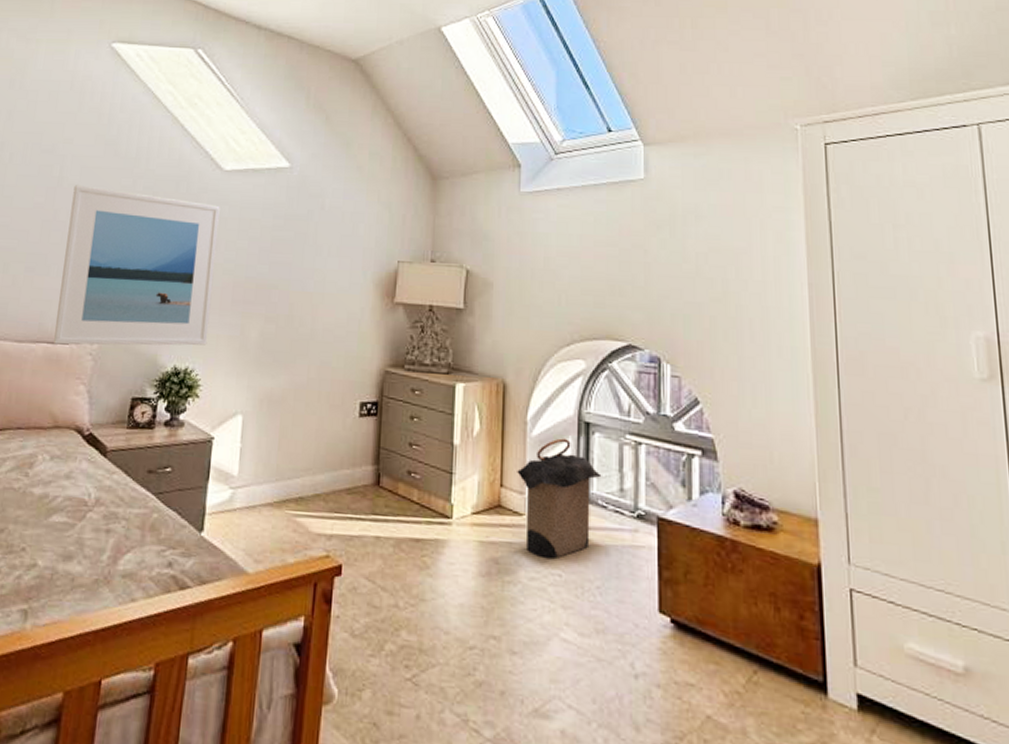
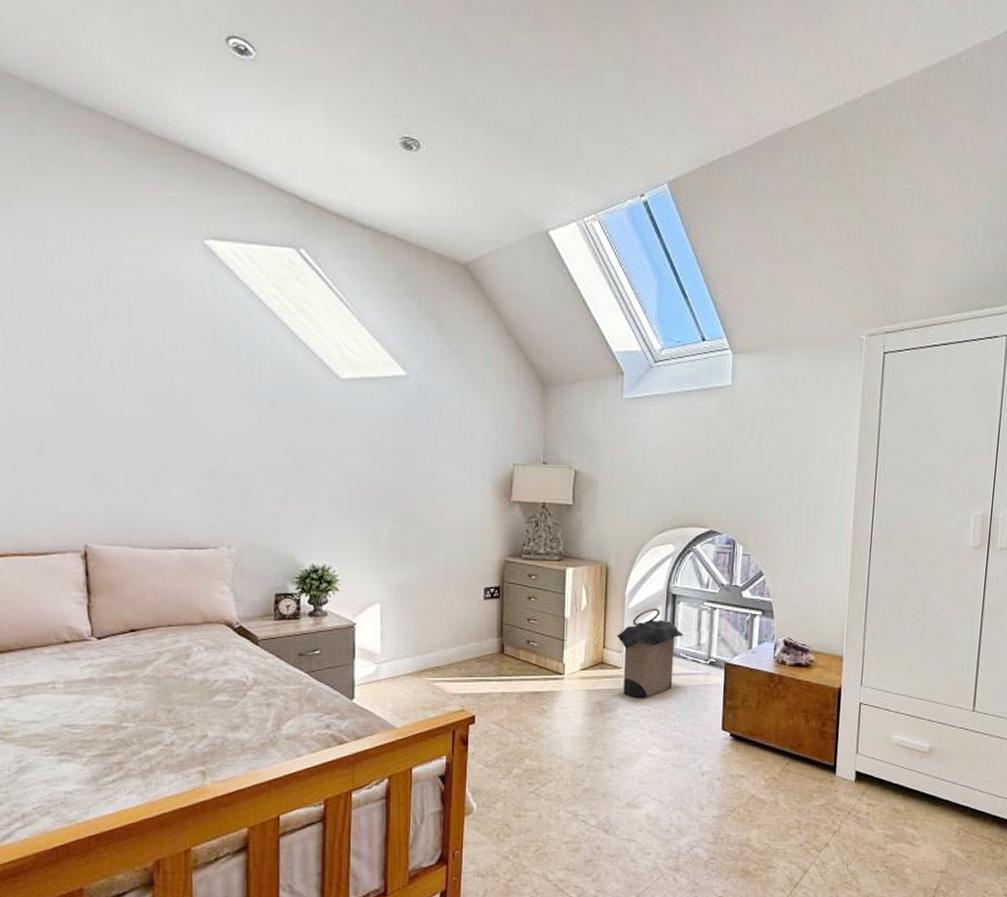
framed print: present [52,185,220,346] -> none [187,394,341,550]

